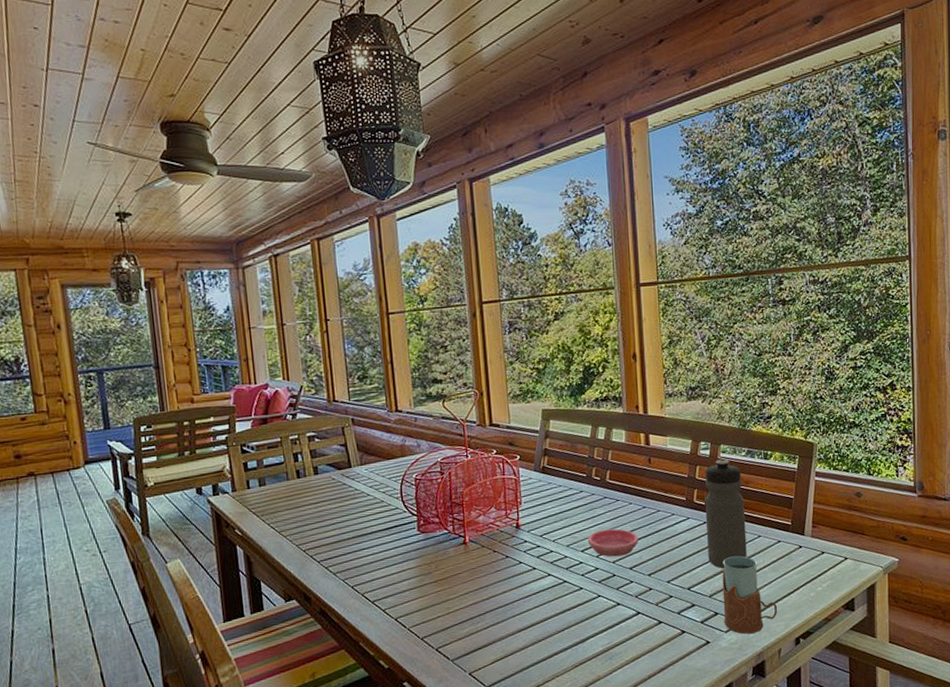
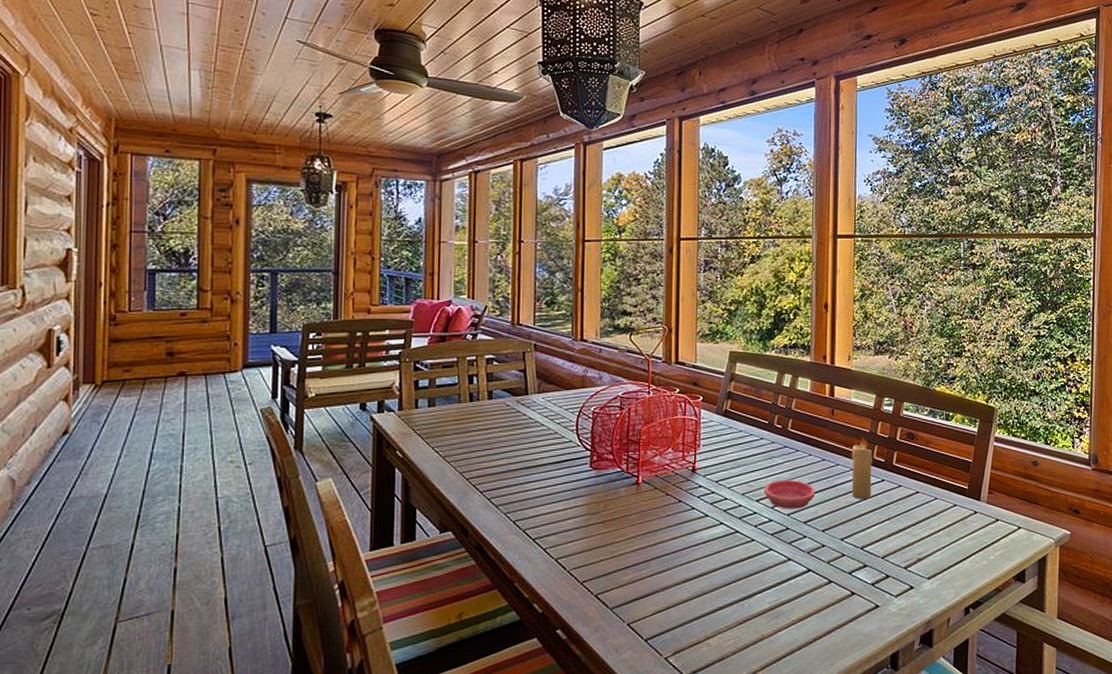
candle: none [671,482,694,543] -> present [851,437,873,500]
water bottle: present [705,459,747,569] -> none [883,417,924,530]
drinking glass: present [722,555,778,634] -> none [895,517,950,600]

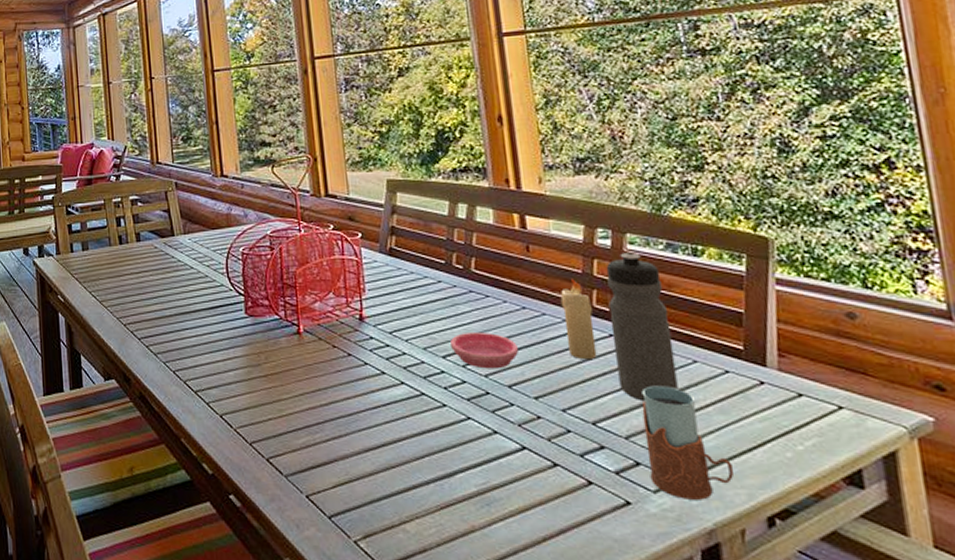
water bottle: none [883,417,924,530] -> present [606,253,679,402]
drinking glass: none [895,517,950,600] -> present [641,385,735,500]

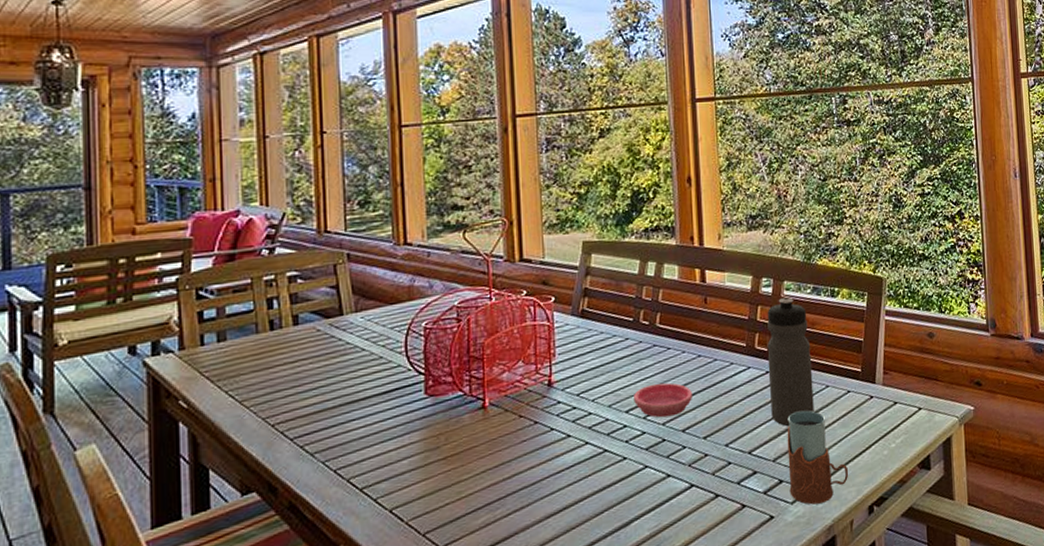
candle: present [560,279,597,360] -> none [729,325,756,397]

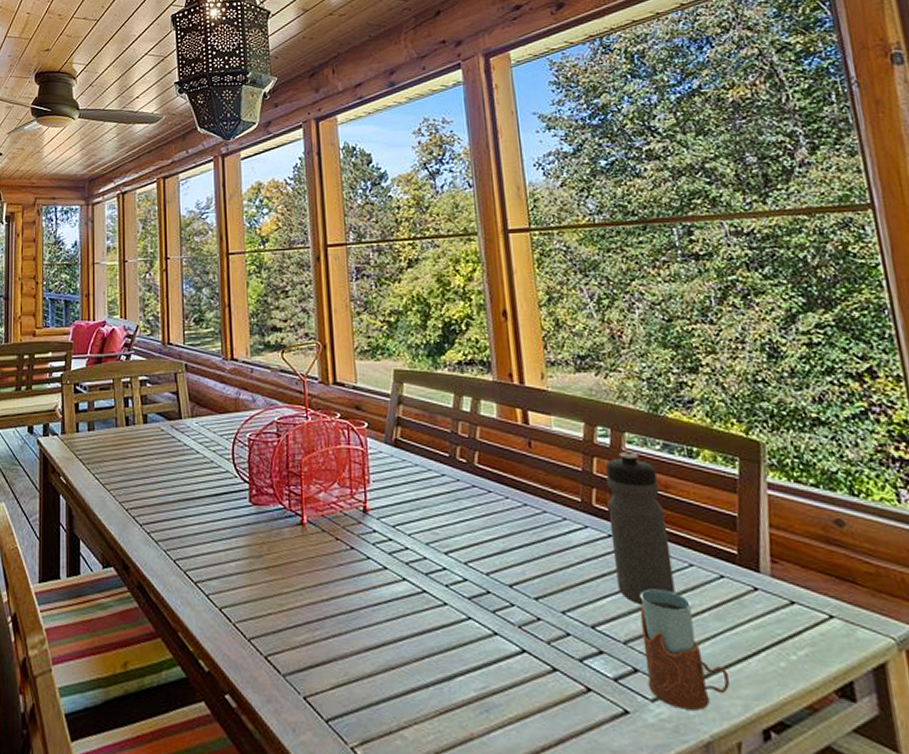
saucer: present [634,383,692,418] -> none [453,527,519,567]

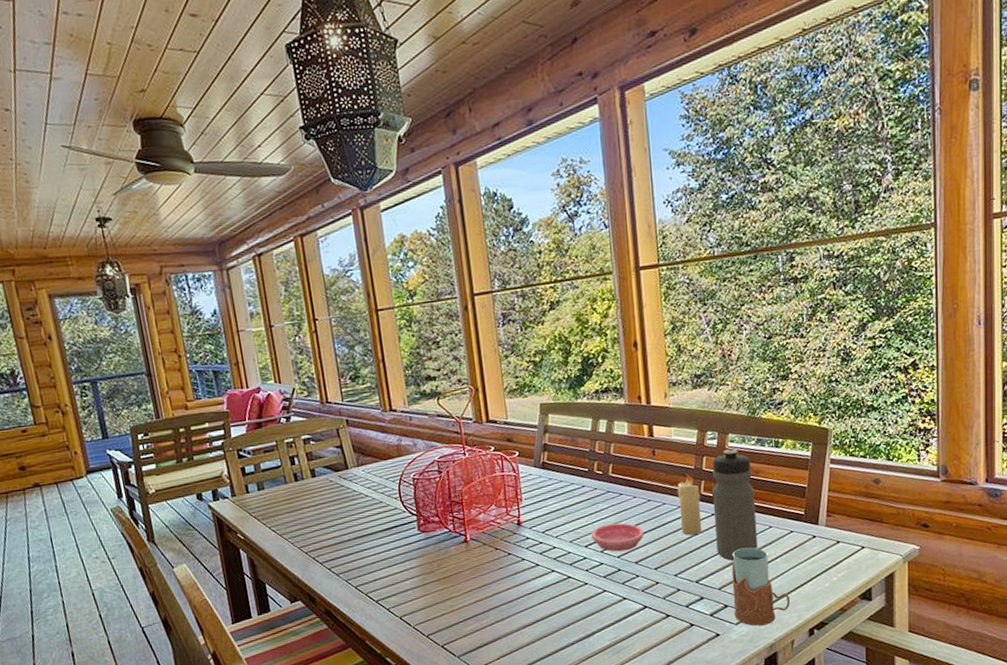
saucer: none [453,527,519,567] -> present [591,523,644,552]
candle: none [561,477,597,561] -> present [677,474,702,536]

